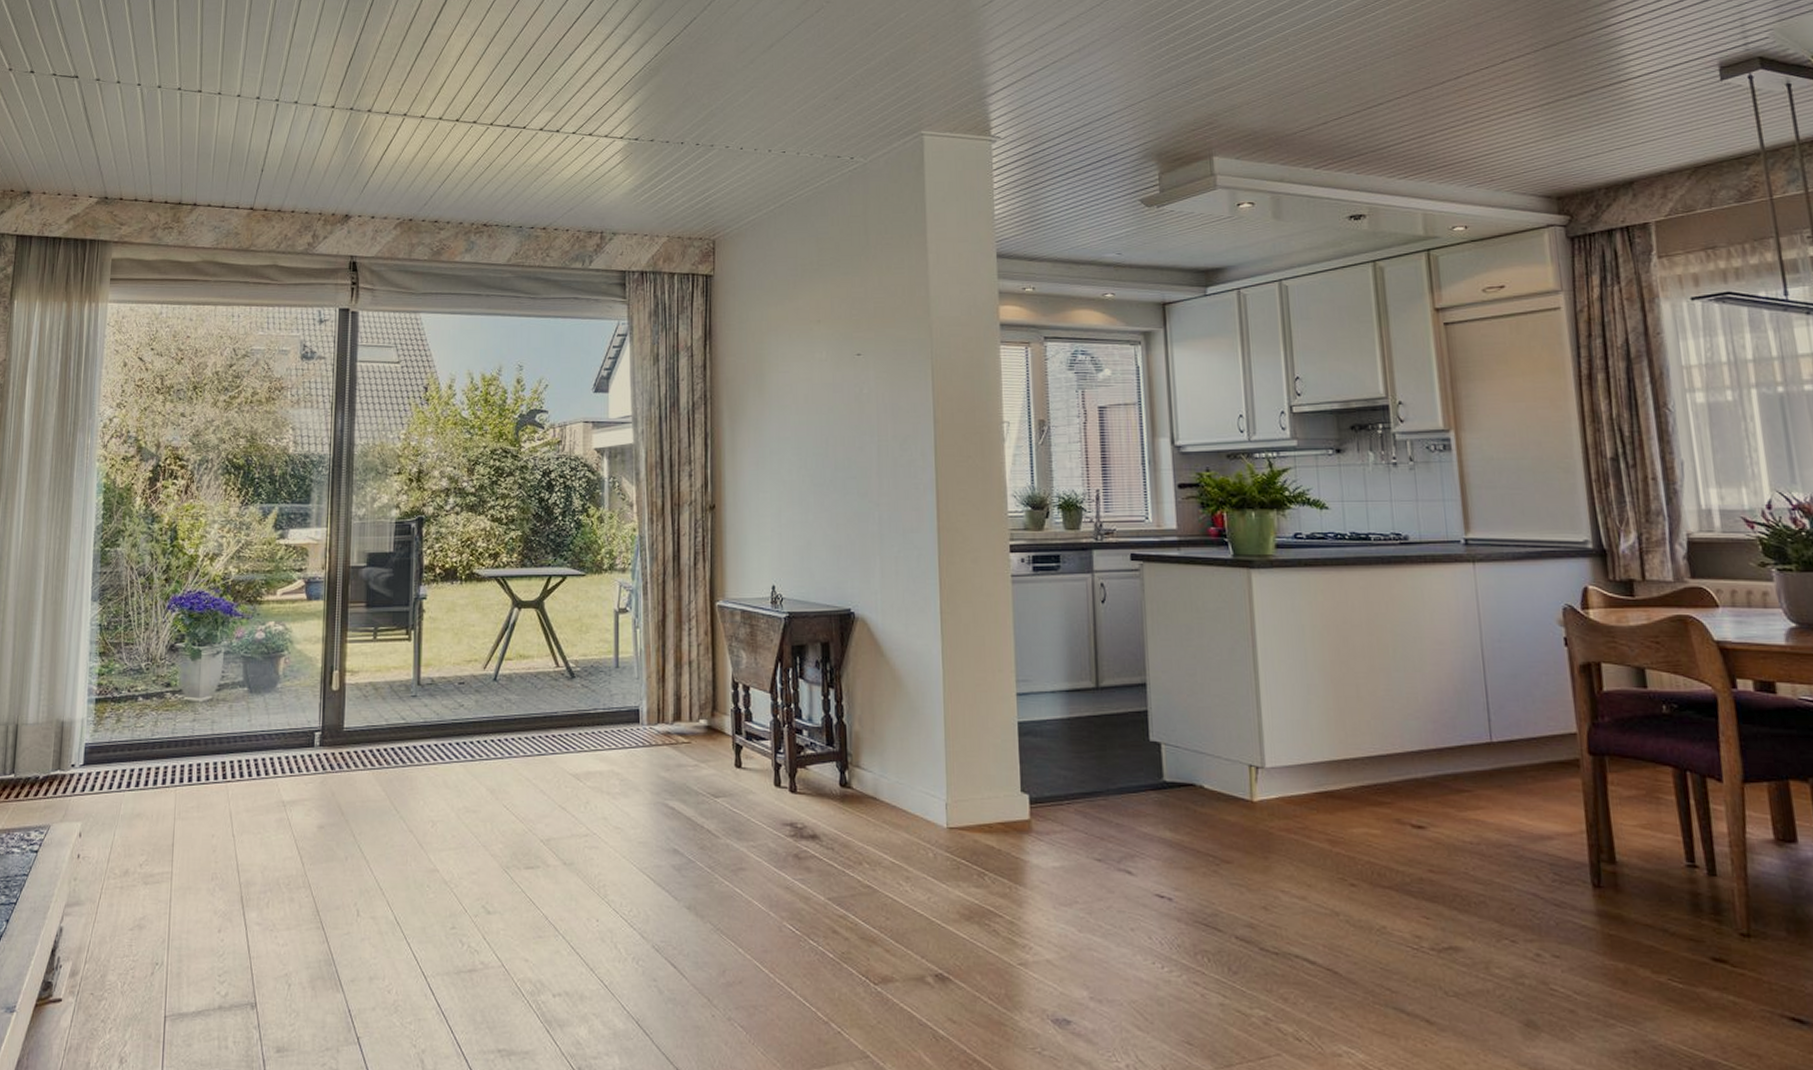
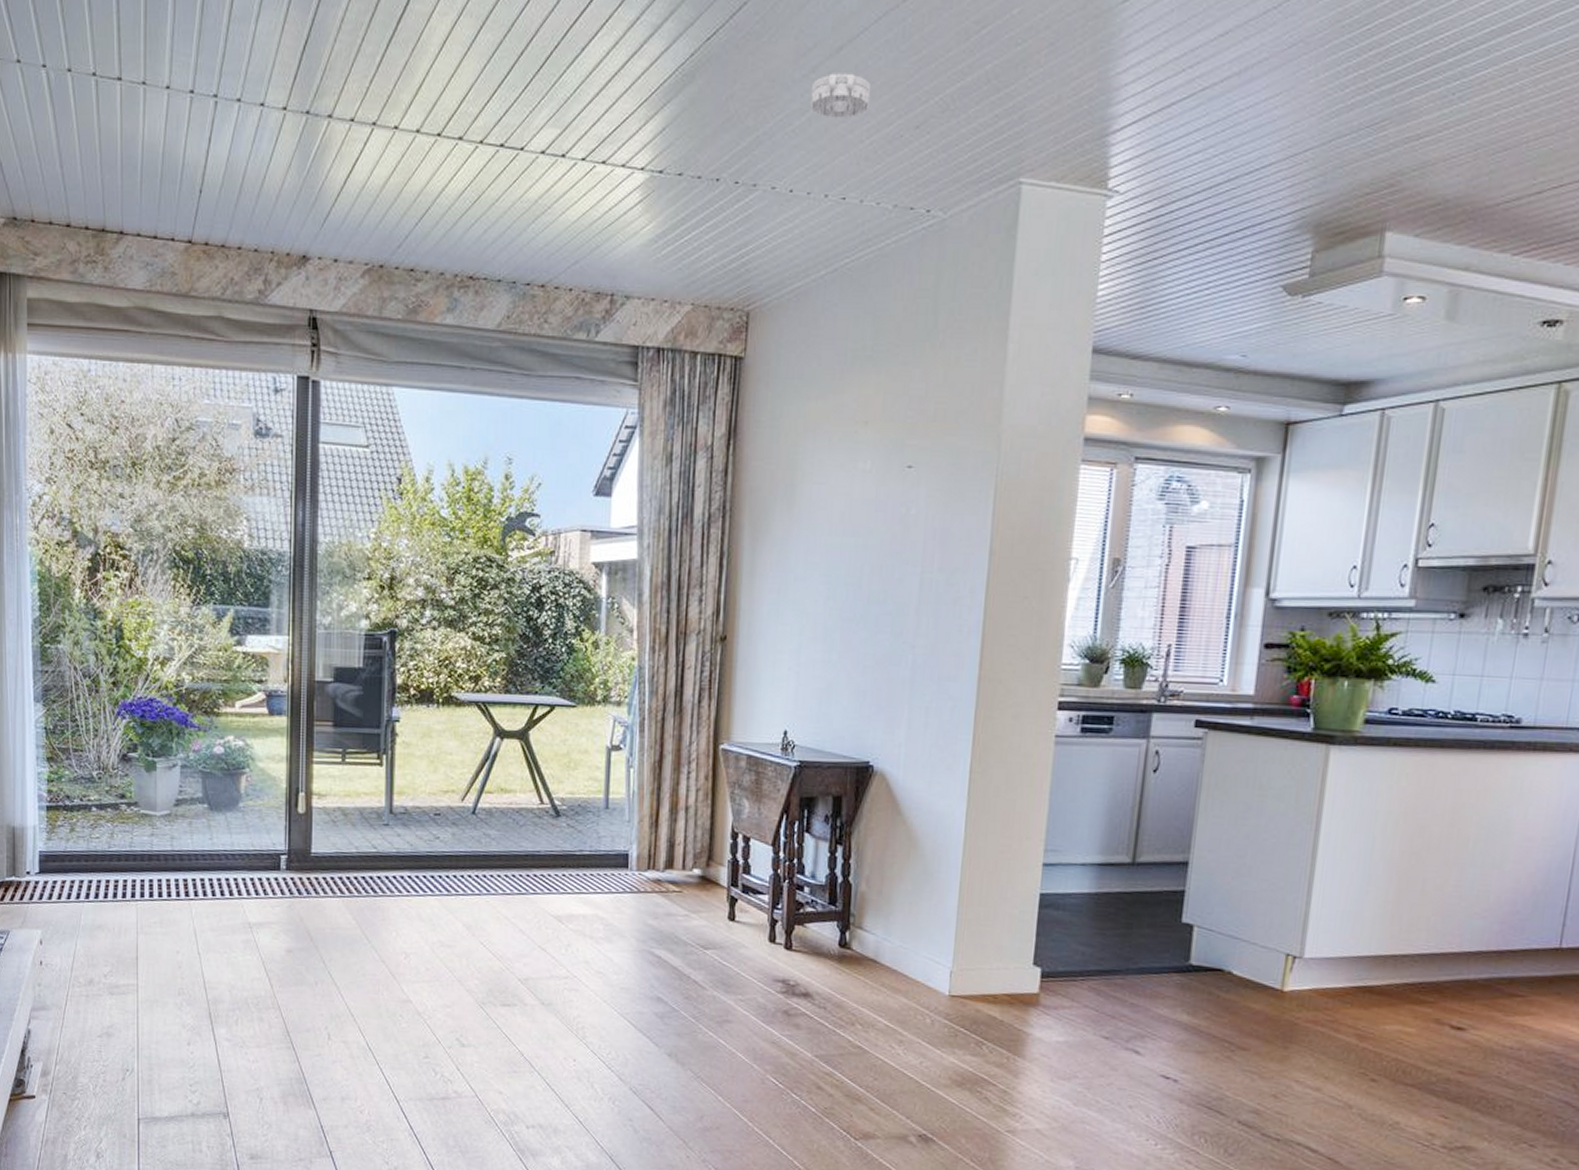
smoke detector: none [751,63,798,95] -> present [810,73,872,118]

